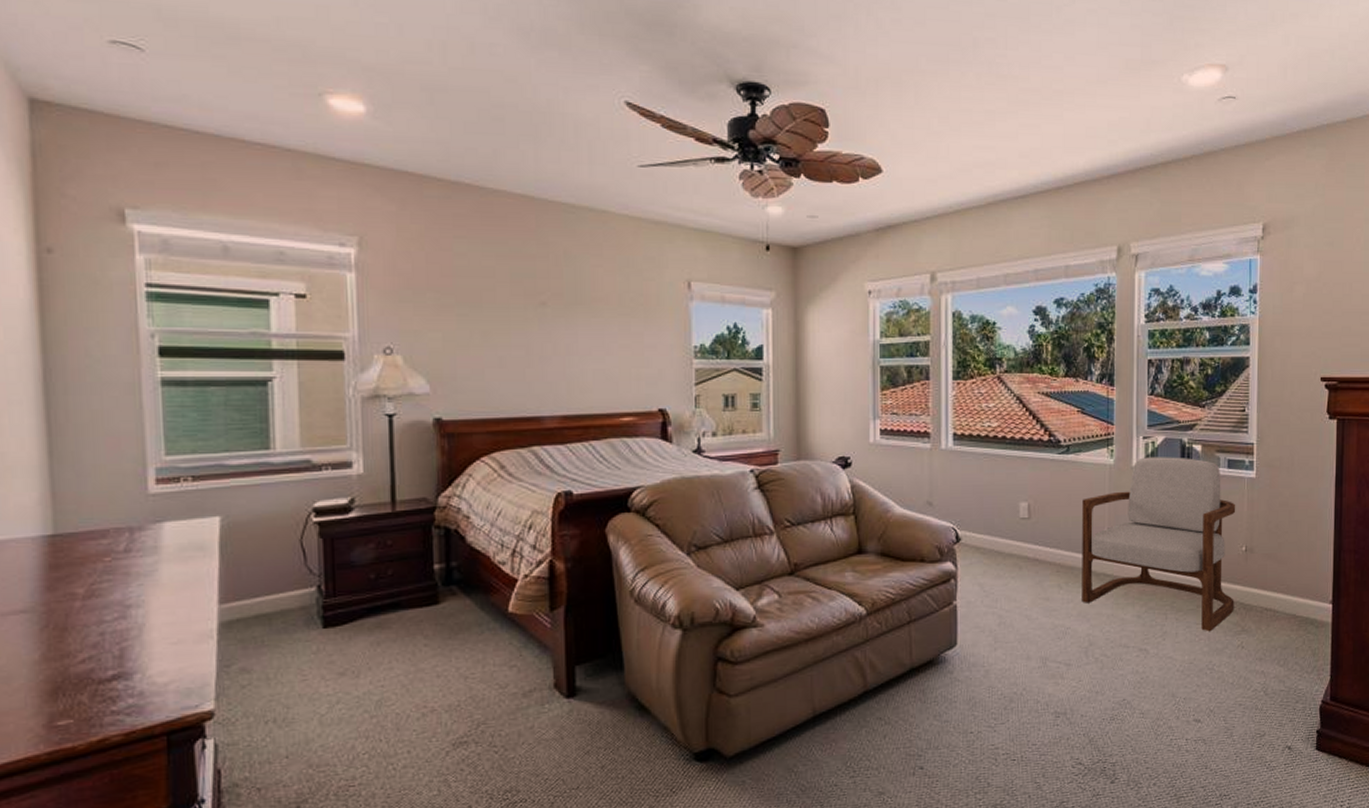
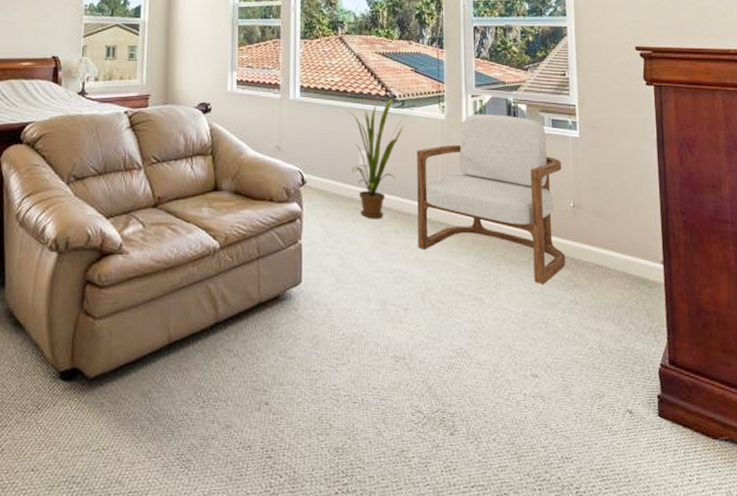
house plant: none [1006,443,1072,575] -> present [347,98,407,219]

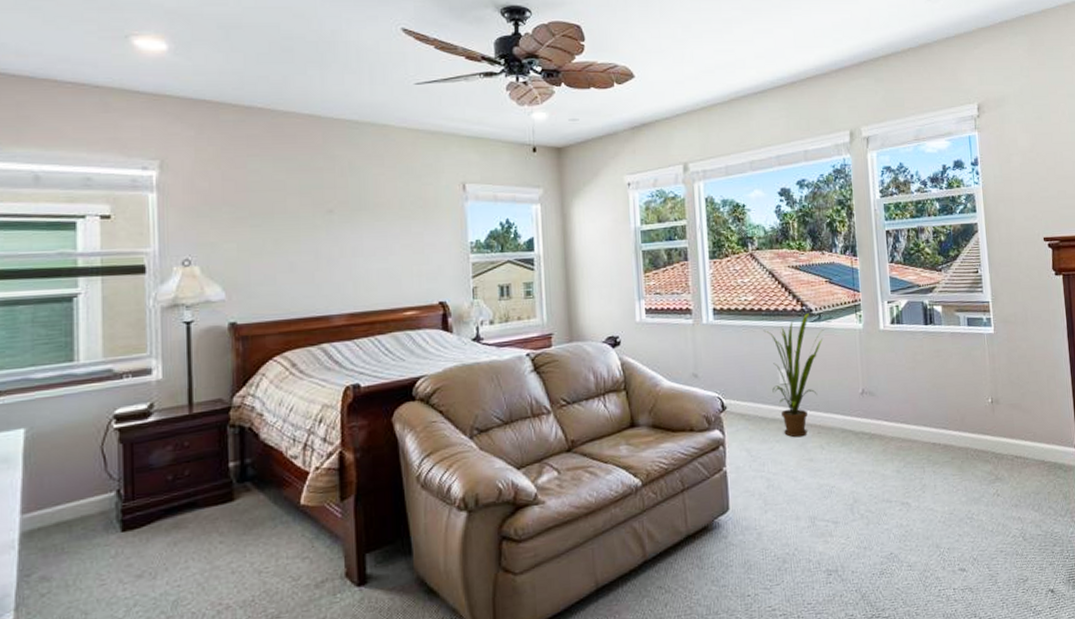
armchair: present [417,114,566,285] -> none [837,318,987,482]

